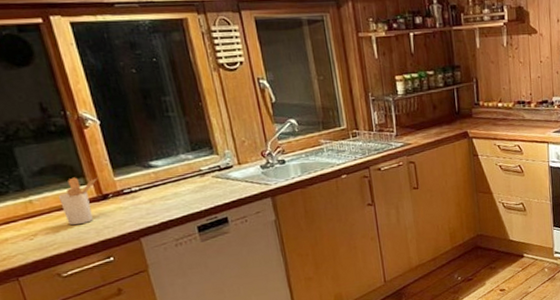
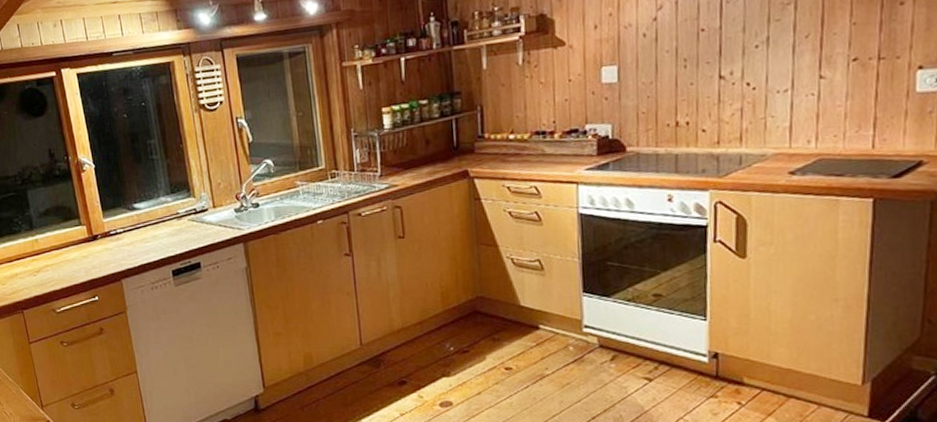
utensil holder: present [58,177,98,226] -> none [57,218,90,264]

